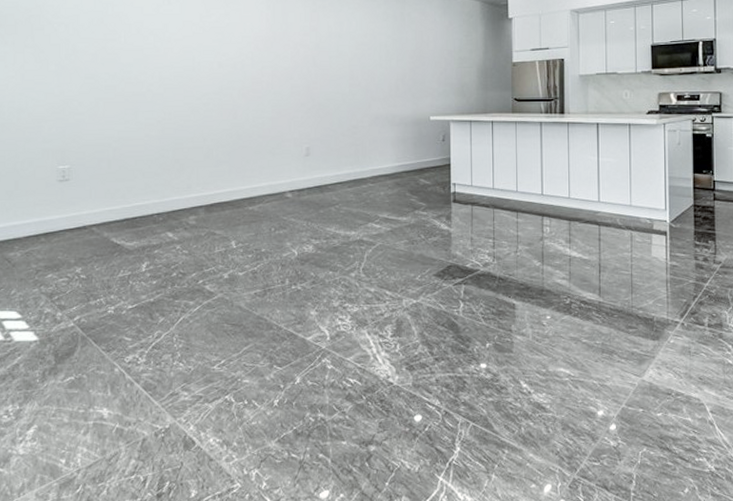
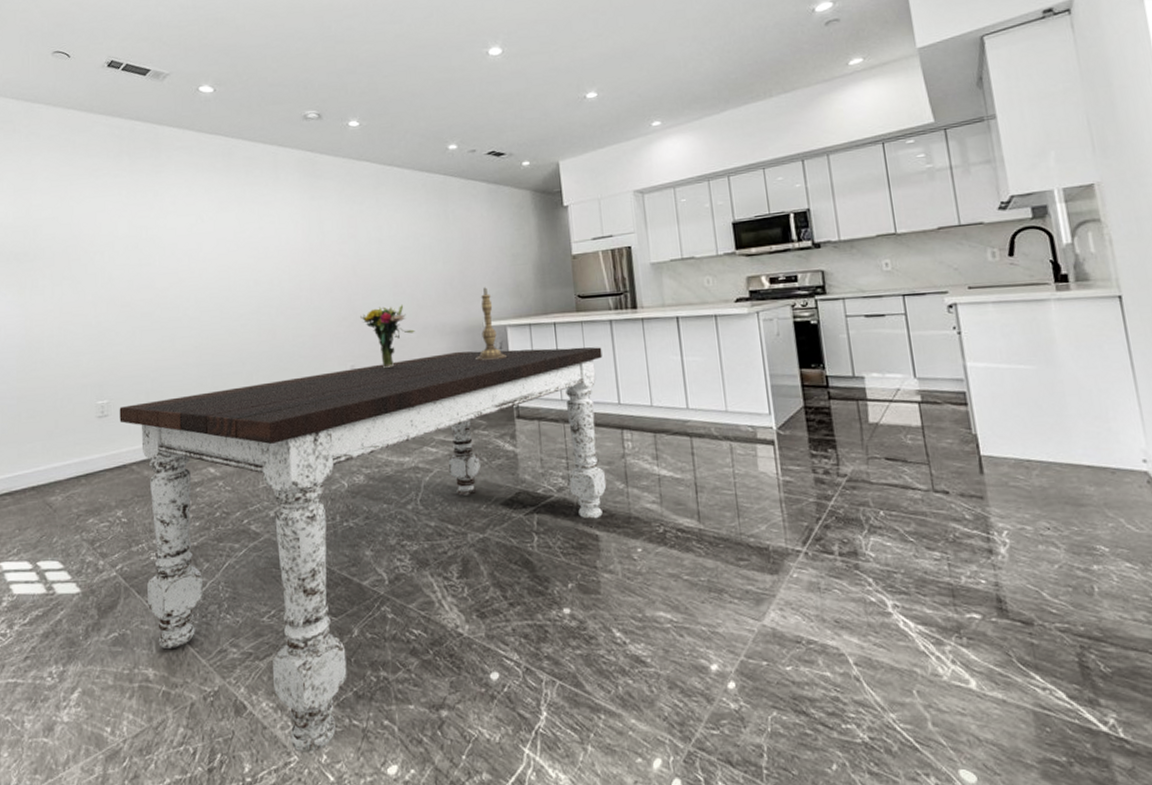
dining table: none [80,141,531,480] -> present [119,347,607,752]
bouquet: none [318,96,367,152] -> present [360,305,415,369]
candlestick: none [420,85,448,150] -> present [476,287,507,361]

